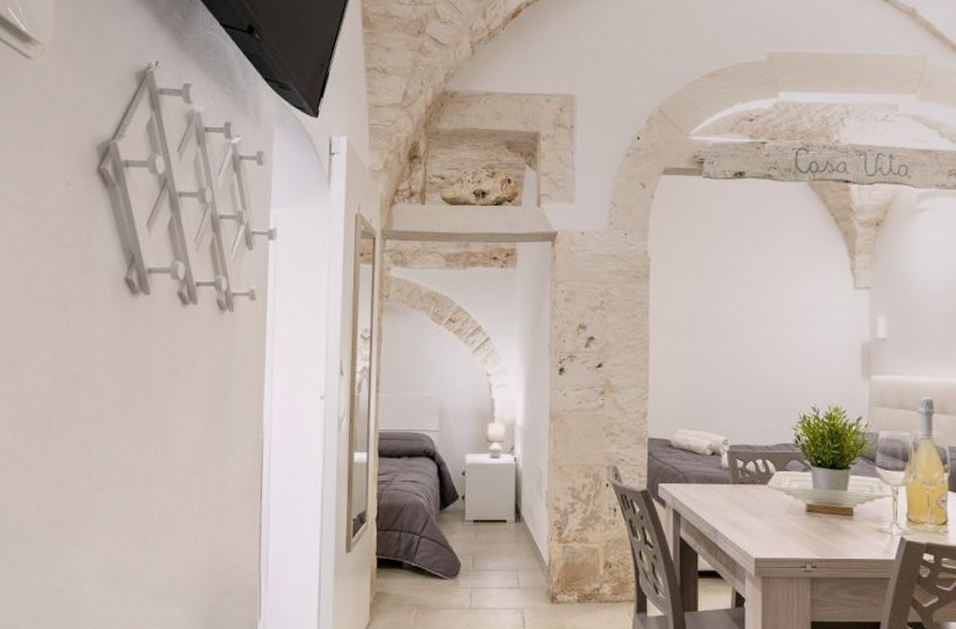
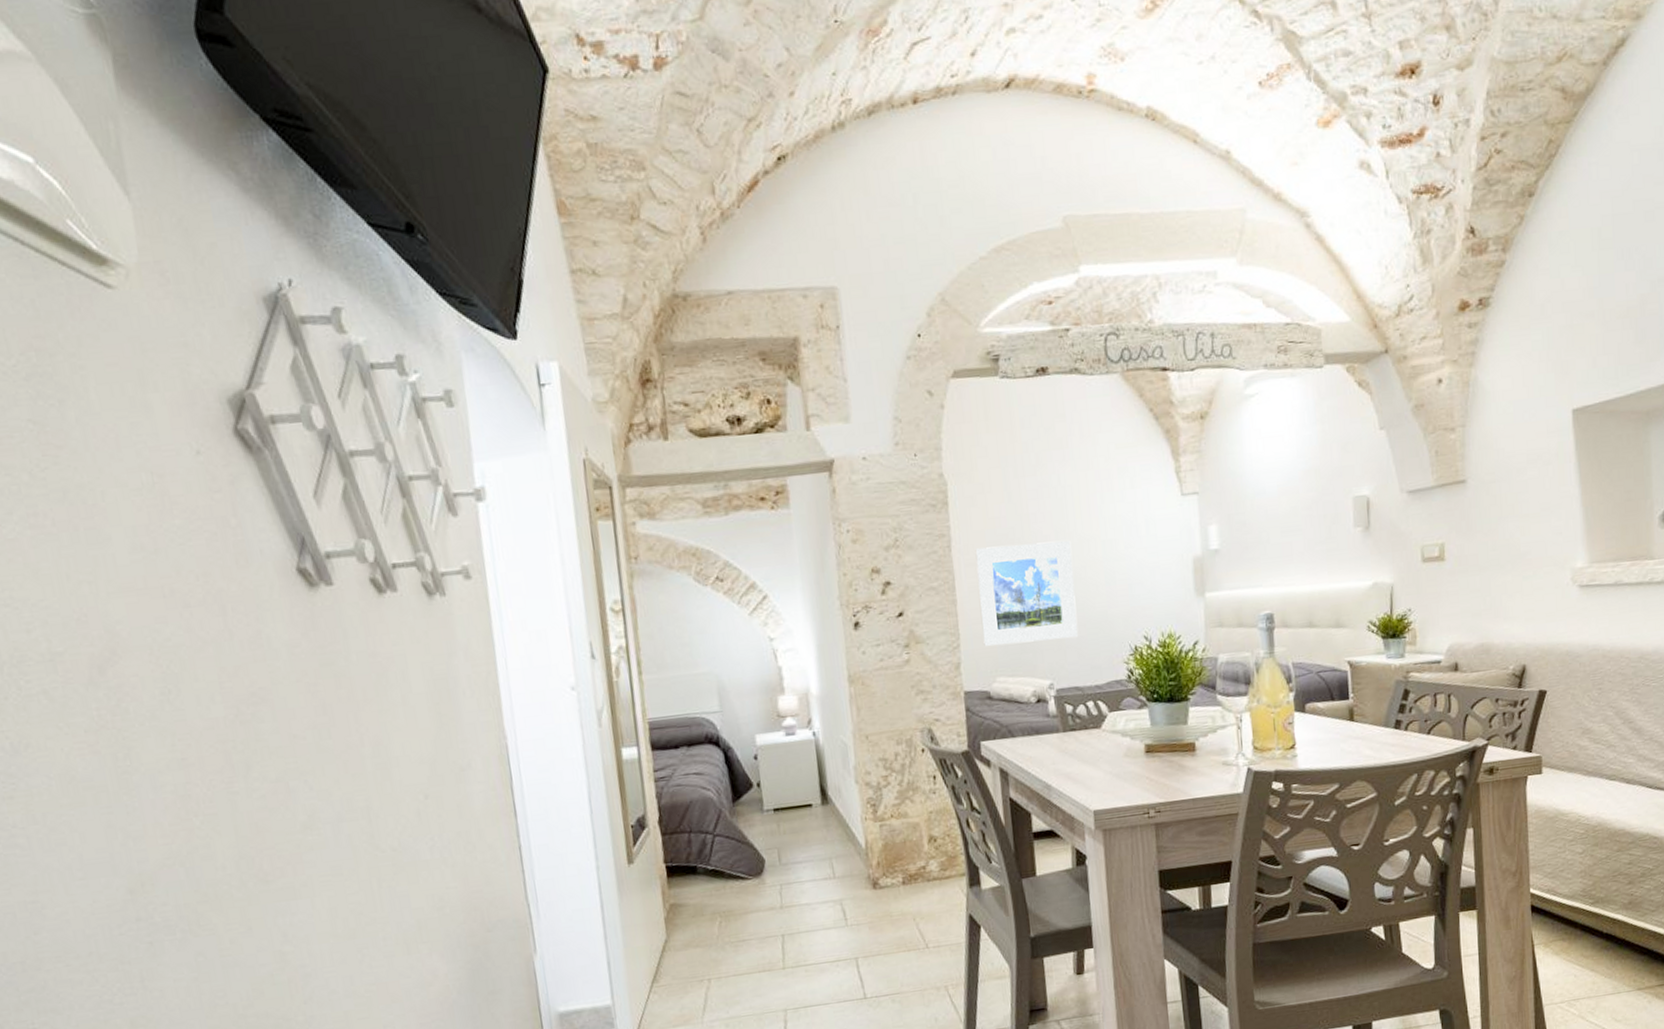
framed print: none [669,316,754,402] -> present [975,540,1078,646]

